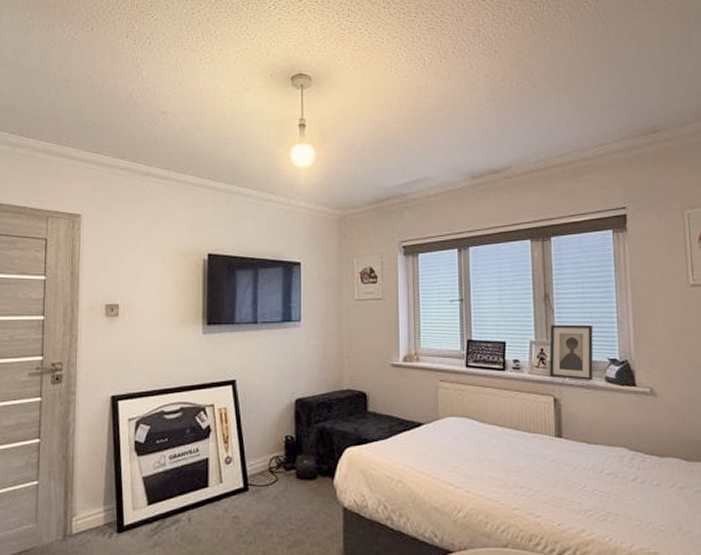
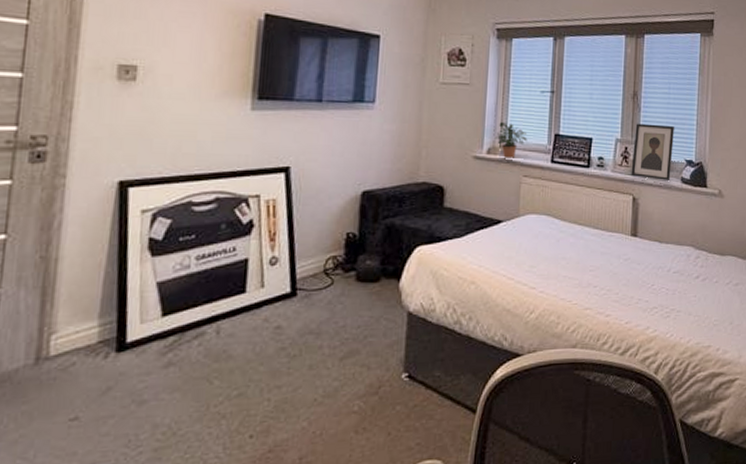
potted plant: none [409,330,441,366] -> present [494,121,527,160]

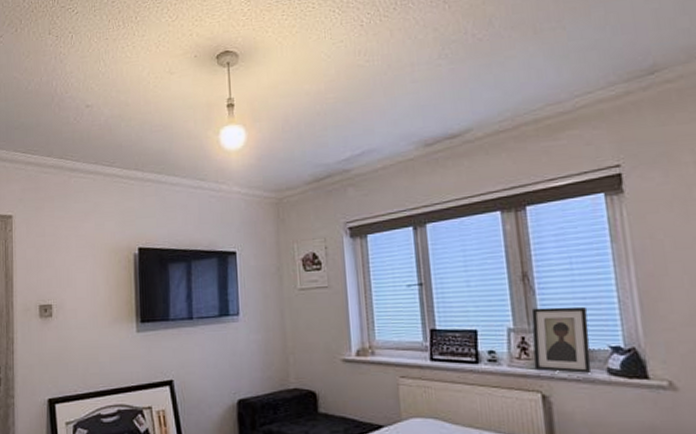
potted plant: present [494,121,527,160] -> none [362,320,399,360]

